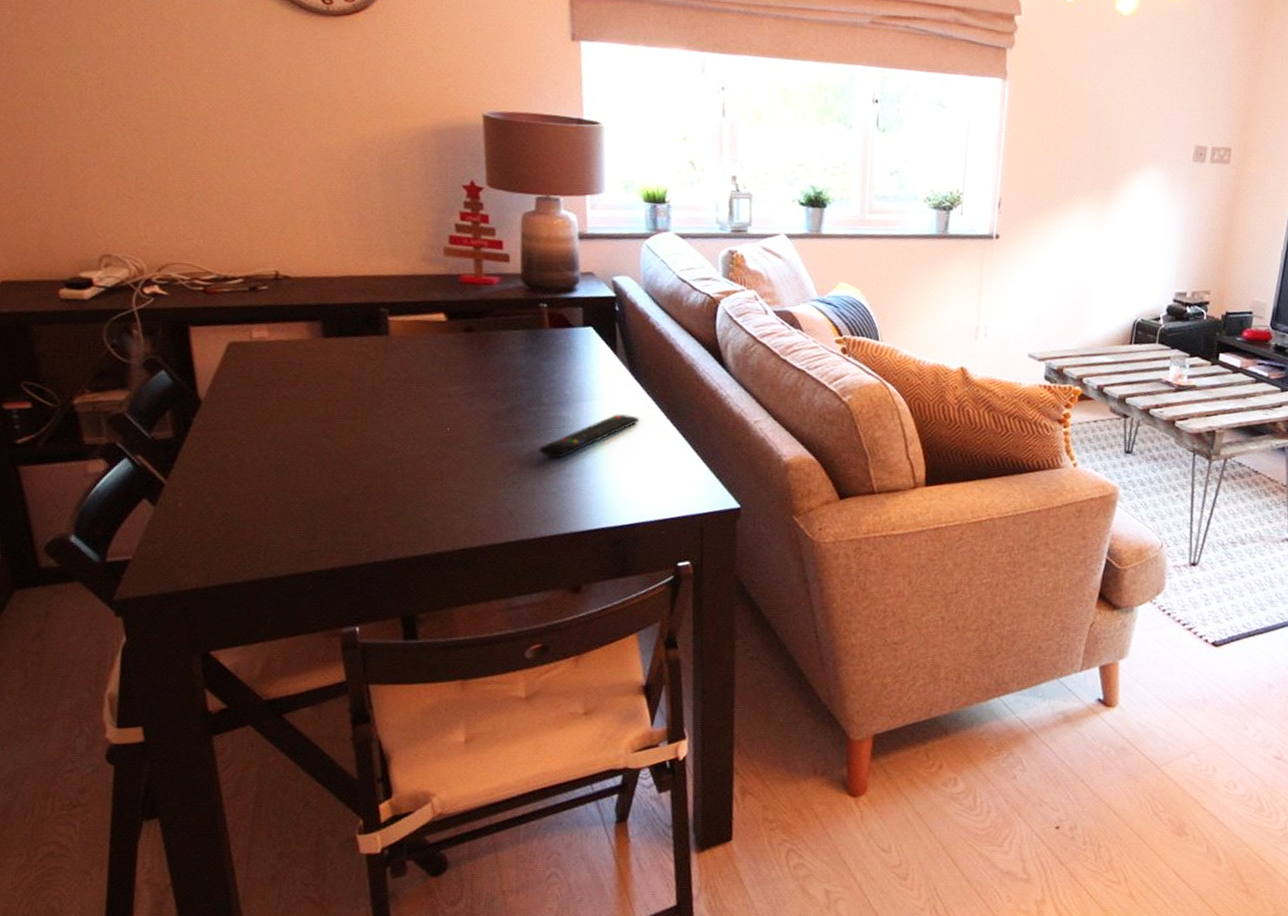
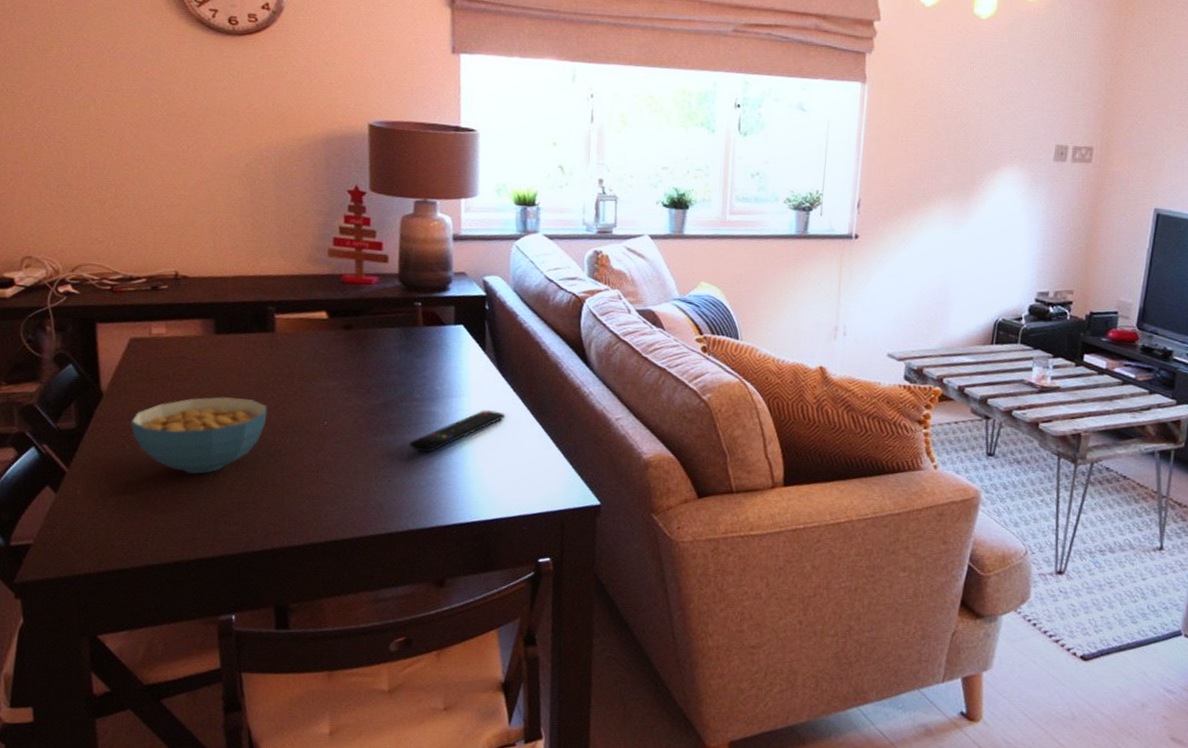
cereal bowl: none [234,403,385,484] -> present [130,396,268,474]

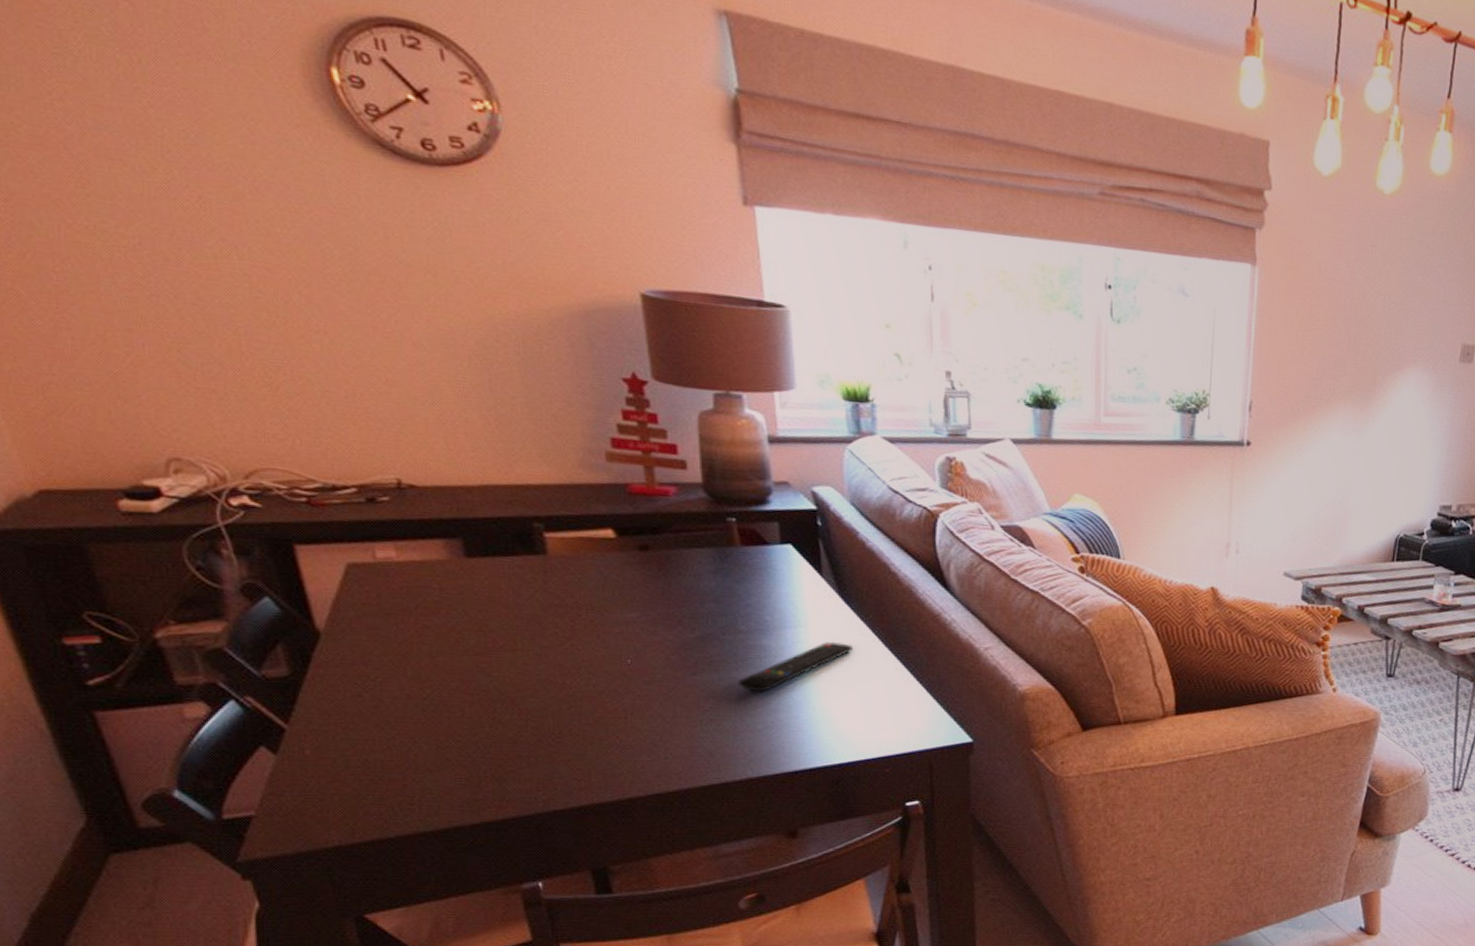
cereal bowl: present [130,396,268,474] -> none [366,633,551,726]

